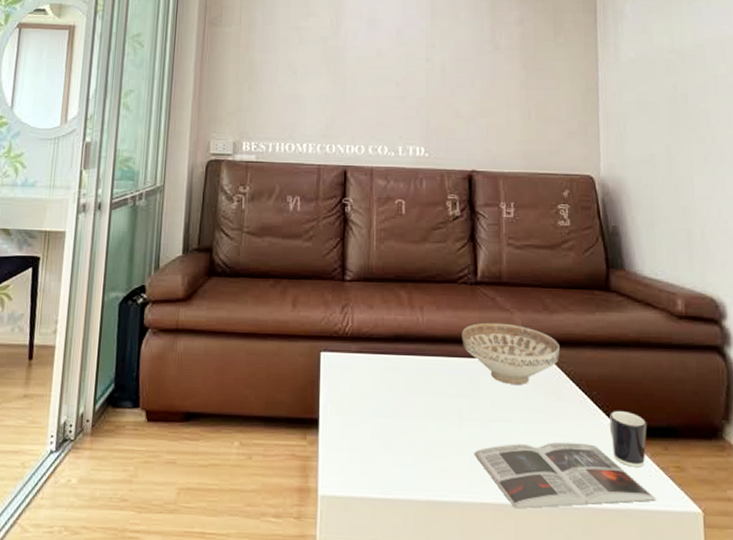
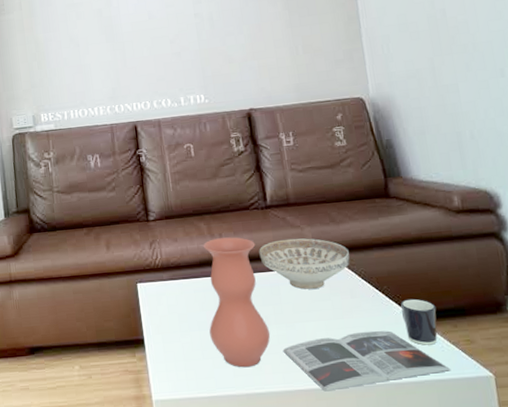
vase: none [395,311,462,469] -> present [203,237,271,368]

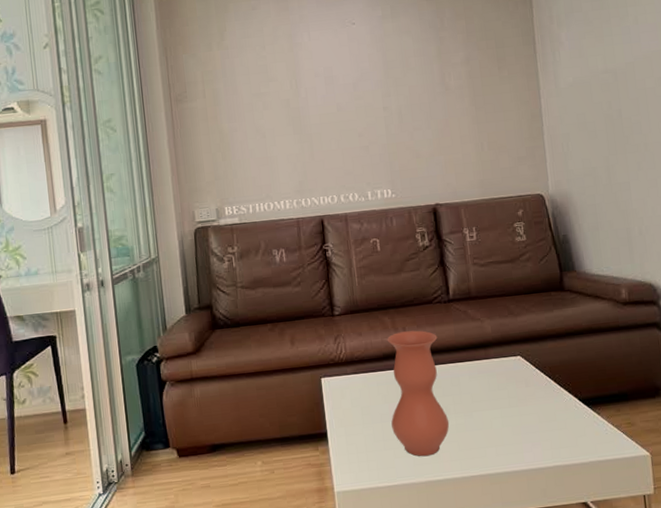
decorative bowl: present [259,238,350,290] -> none [440,330,526,380]
magazine: present [283,331,451,392] -> none [461,416,613,476]
mug: present [401,298,438,345] -> none [570,386,602,429]

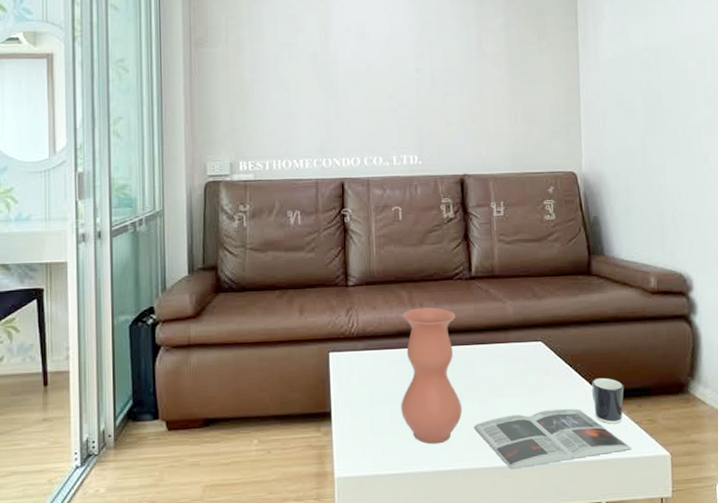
magazine: none [461,416,613,476] -> present [473,408,632,469]
mug: none [570,386,602,429] -> present [592,377,624,424]

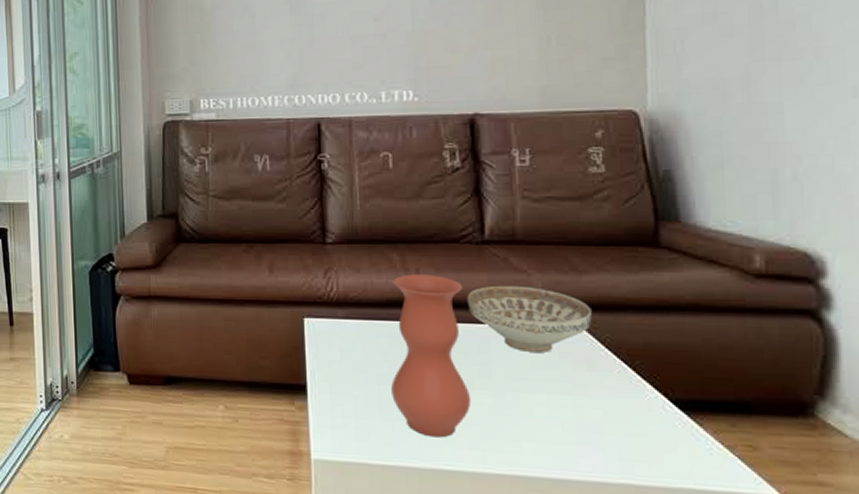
decorative bowl: none [459,311,548,365] -> present [467,285,592,354]
magazine: present [473,408,632,469] -> none [486,414,720,482]
mug: present [592,377,624,424] -> none [657,381,709,445]

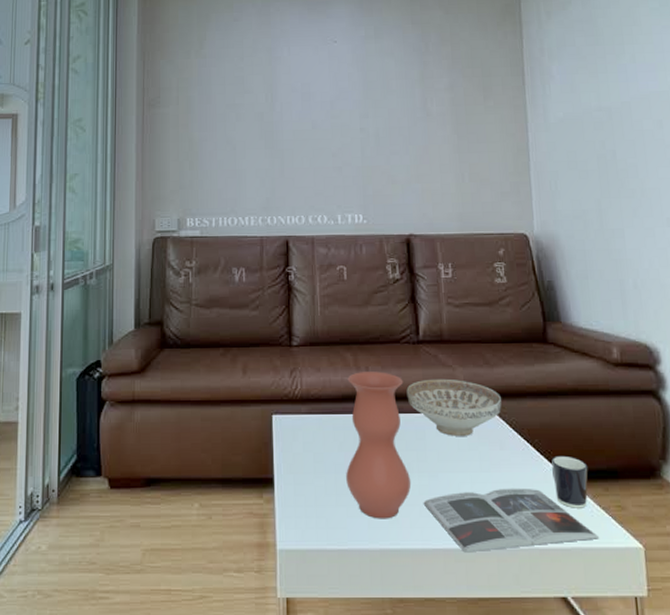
magazine: none [486,414,720,482] -> present [423,488,600,553]
mug: none [657,381,709,445] -> present [551,455,588,508]

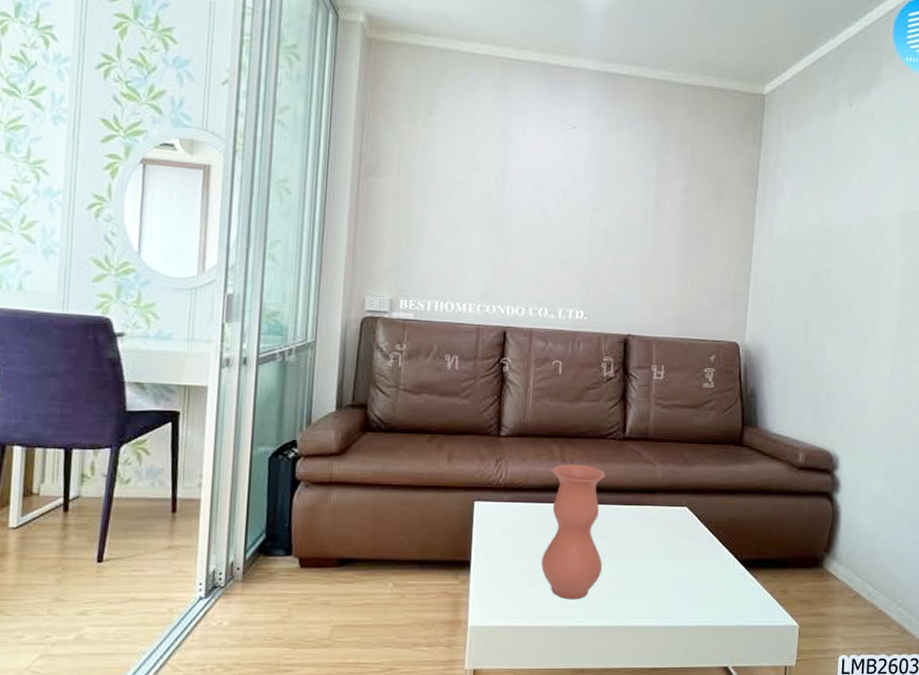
decorative bowl: present [406,378,502,437] -> none [607,473,694,528]
magazine: present [423,488,600,553] -> none [611,574,763,630]
mug: present [551,455,588,508] -> none [730,546,762,592]

